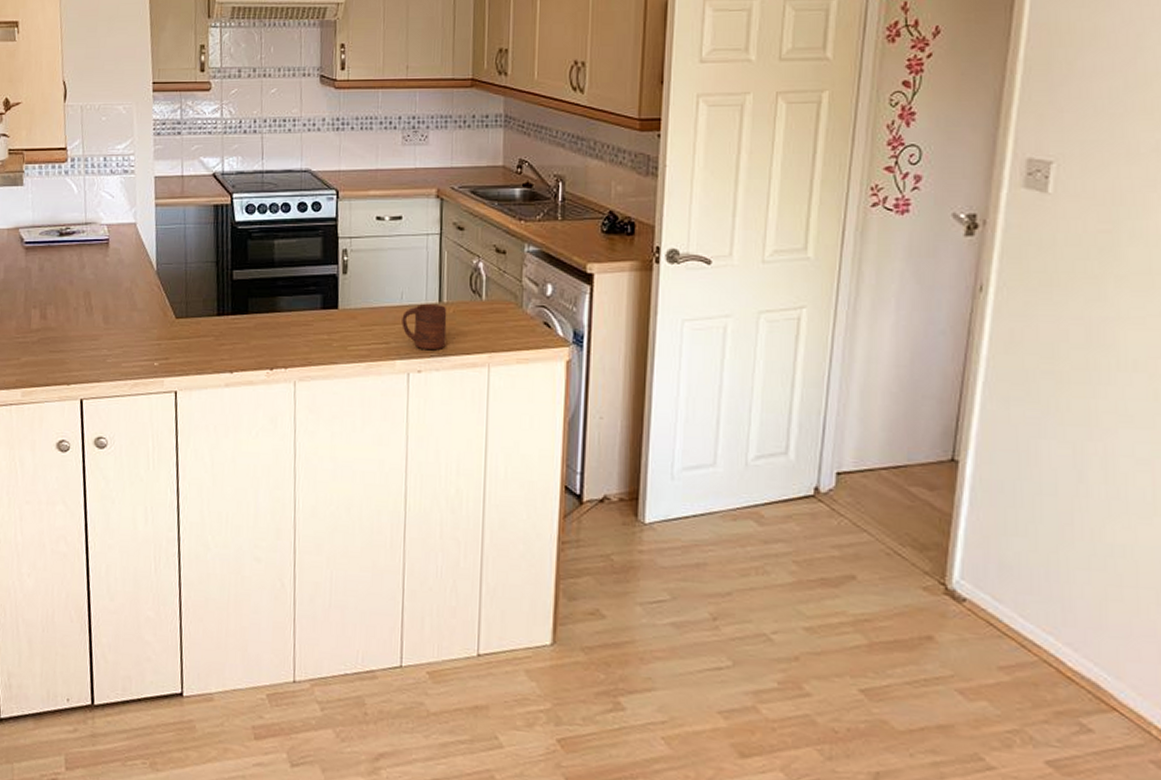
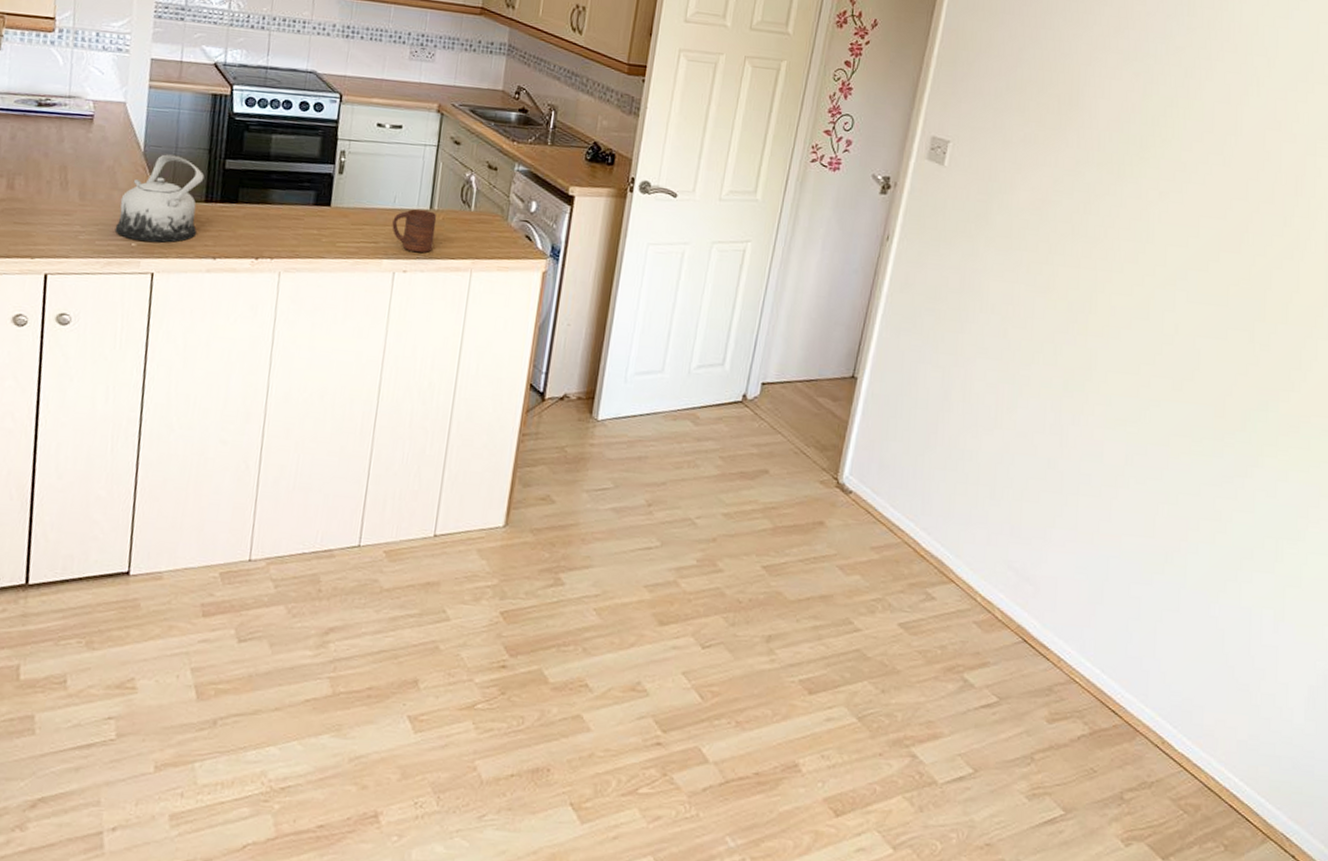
teapot: none [138,271,215,360] -> present [114,154,205,243]

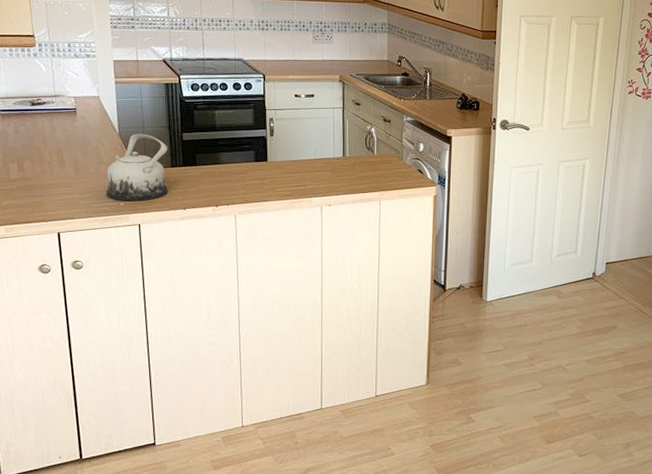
cup: present [392,209,437,253] -> none [316,158,349,190]

